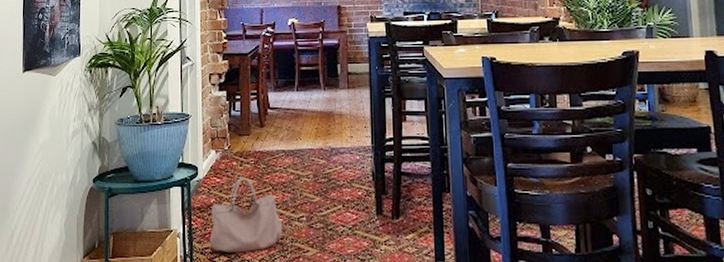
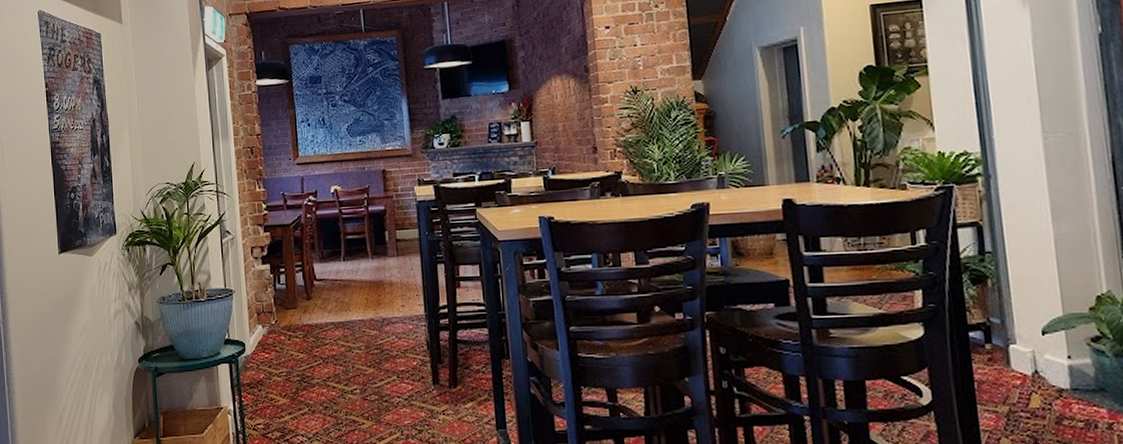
handbag: present [209,177,283,253] -> none [261,351,337,428]

